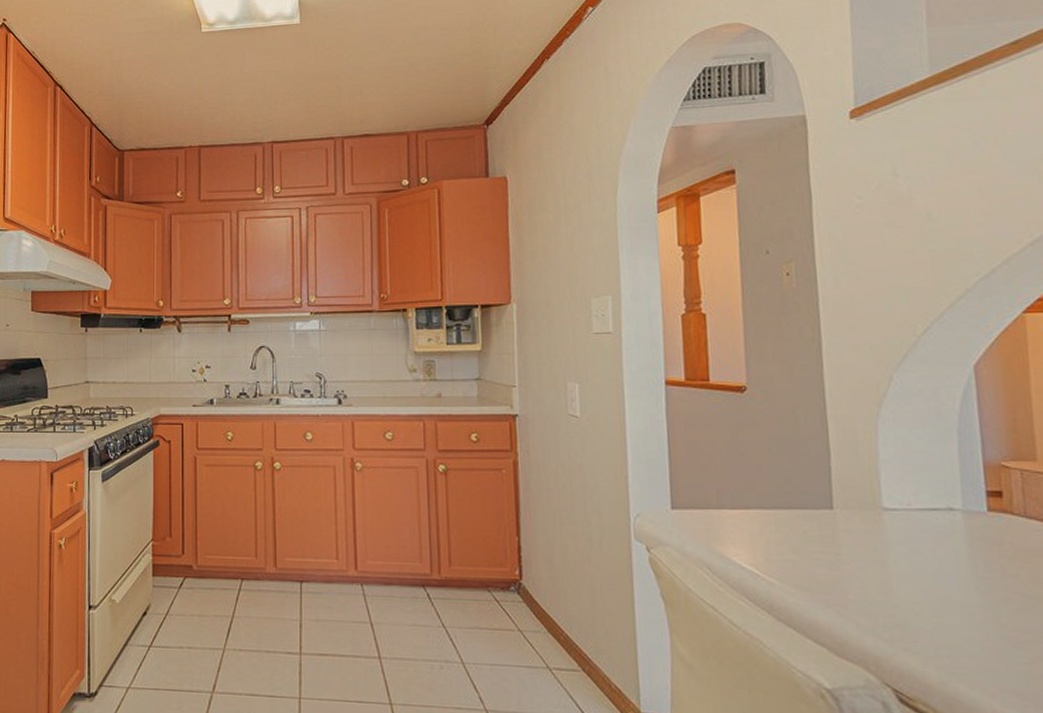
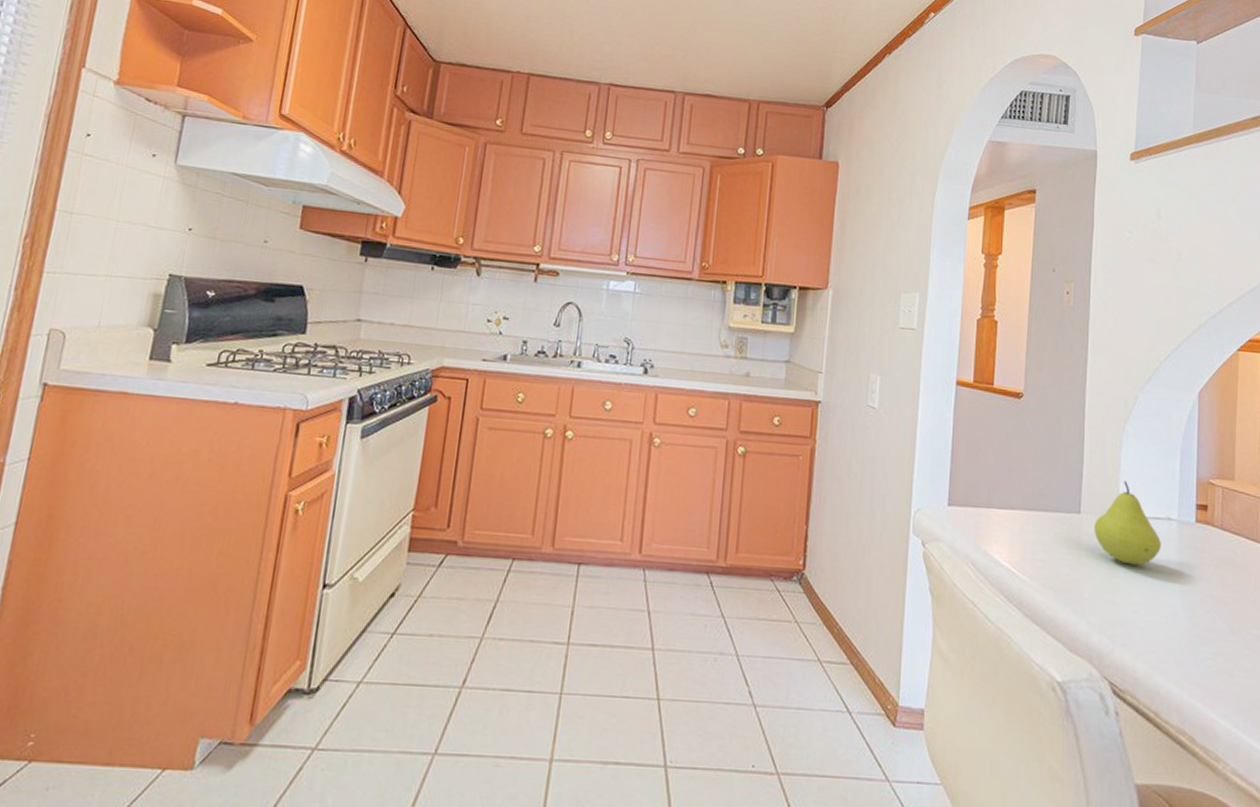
fruit: none [852,470,944,562] -> present [1094,480,1161,566]

